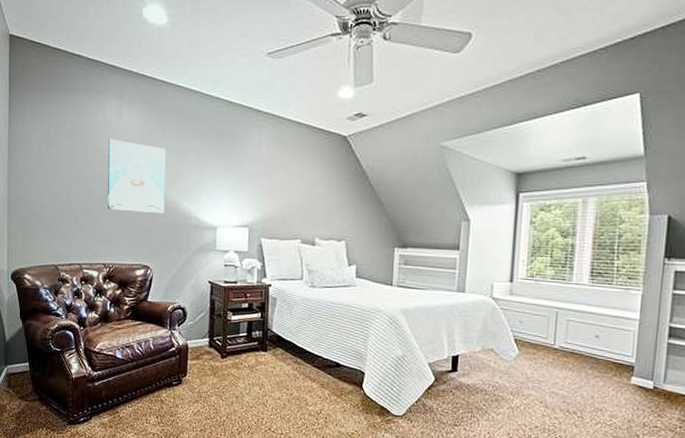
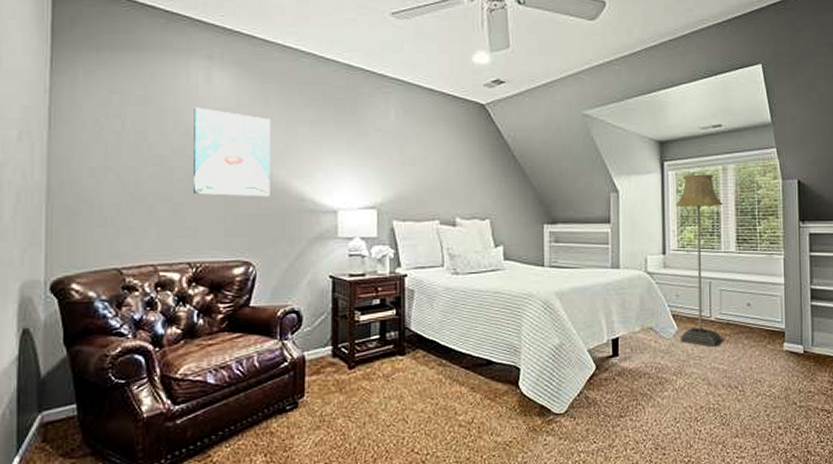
floor lamp: none [521,206,580,374] -> present [675,174,723,348]

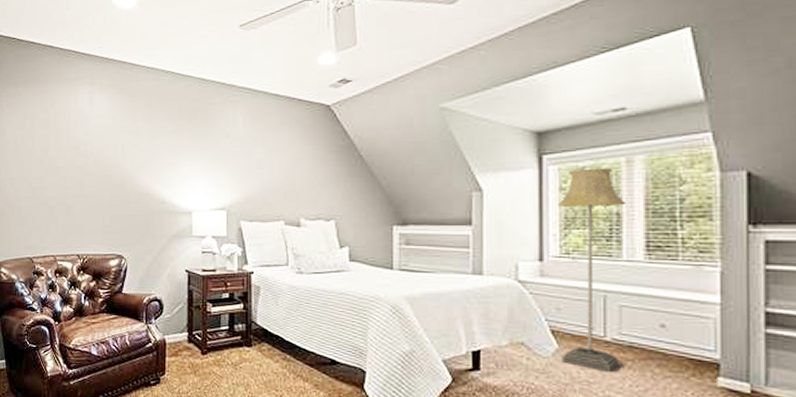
wall art: present [194,107,270,197] -> none [81,126,138,200]

